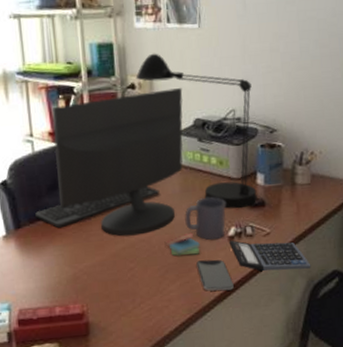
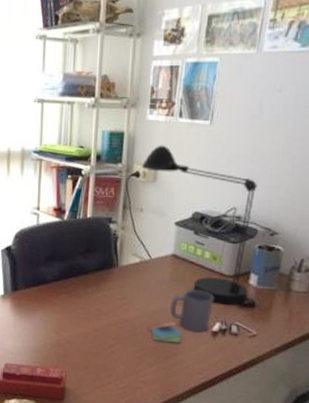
computer keyboard: present [35,186,160,229] -> none [31,270,149,297]
computer monitor: present [52,88,184,236] -> none [54,180,186,315]
smartphone: present [196,259,234,291] -> none [176,350,211,385]
calculator: present [229,240,311,271] -> none [211,335,297,379]

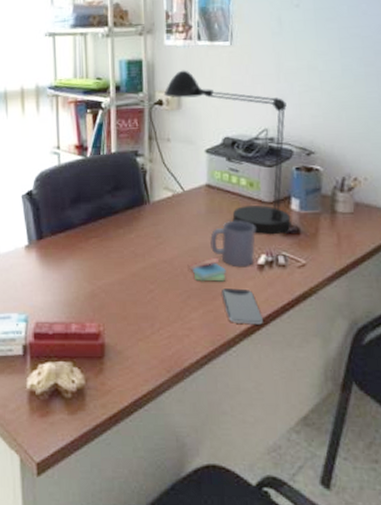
smartphone: none [176,350,211,385] -> present [222,288,263,325]

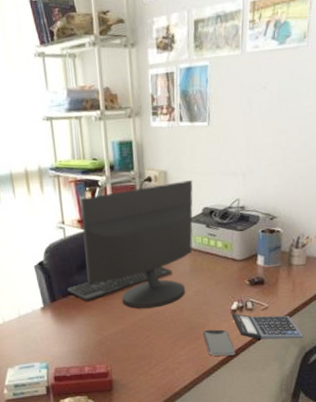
computer keyboard: none [57,204,184,242] -> present [67,266,173,302]
computer monitor: none [79,105,212,256] -> present [80,180,193,309]
desk lamp: present [163,70,292,235] -> none [152,149,258,286]
sticky notes: present [190,257,226,282] -> none [178,306,207,326]
mug: present [210,220,256,266] -> none [194,276,230,313]
calculator: none [258,269,355,309] -> present [231,313,304,340]

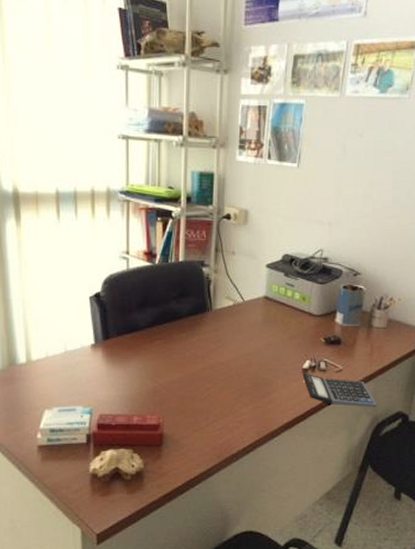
computer keyboard: present [67,266,173,302] -> none [124,313,243,344]
computer monitor: present [80,180,193,309] -> none [147,223,275,358]
smartphone: present [203,329,235,356] -> none [270,388,302,419]

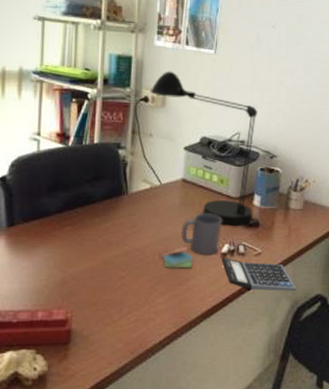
desk lamp: none [232,187,342,344] -> present [150,71,257,227]
sticky notes: none [244,361,275,382] -> present [161,246,193,269]
mug: none [264,329,303,370] -> present [181,212,222,254]

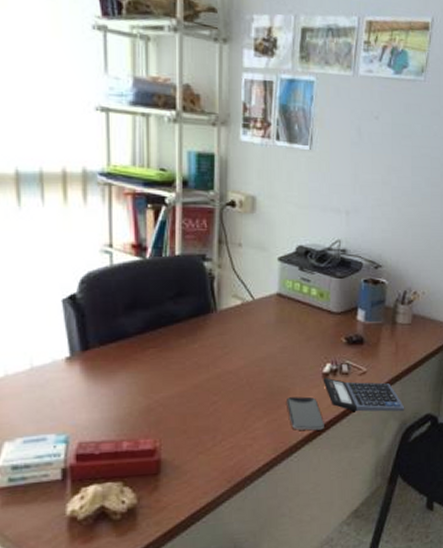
desk lamp: present [150,71,257,227] -> none [237,170,360,345]
sticky notes: present [161,246,193,269] -> none [256,366,292,392]
mug: present [181,212,222,254] -> none [278,330,323,375]
smartphone: none [188,274,221,307] -> present [287,396,324,431]

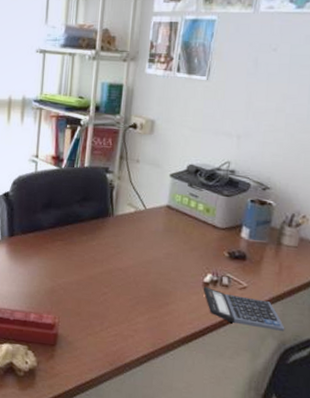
smartphone: present [287,396,324,431] -> none [167,299,201,335]

